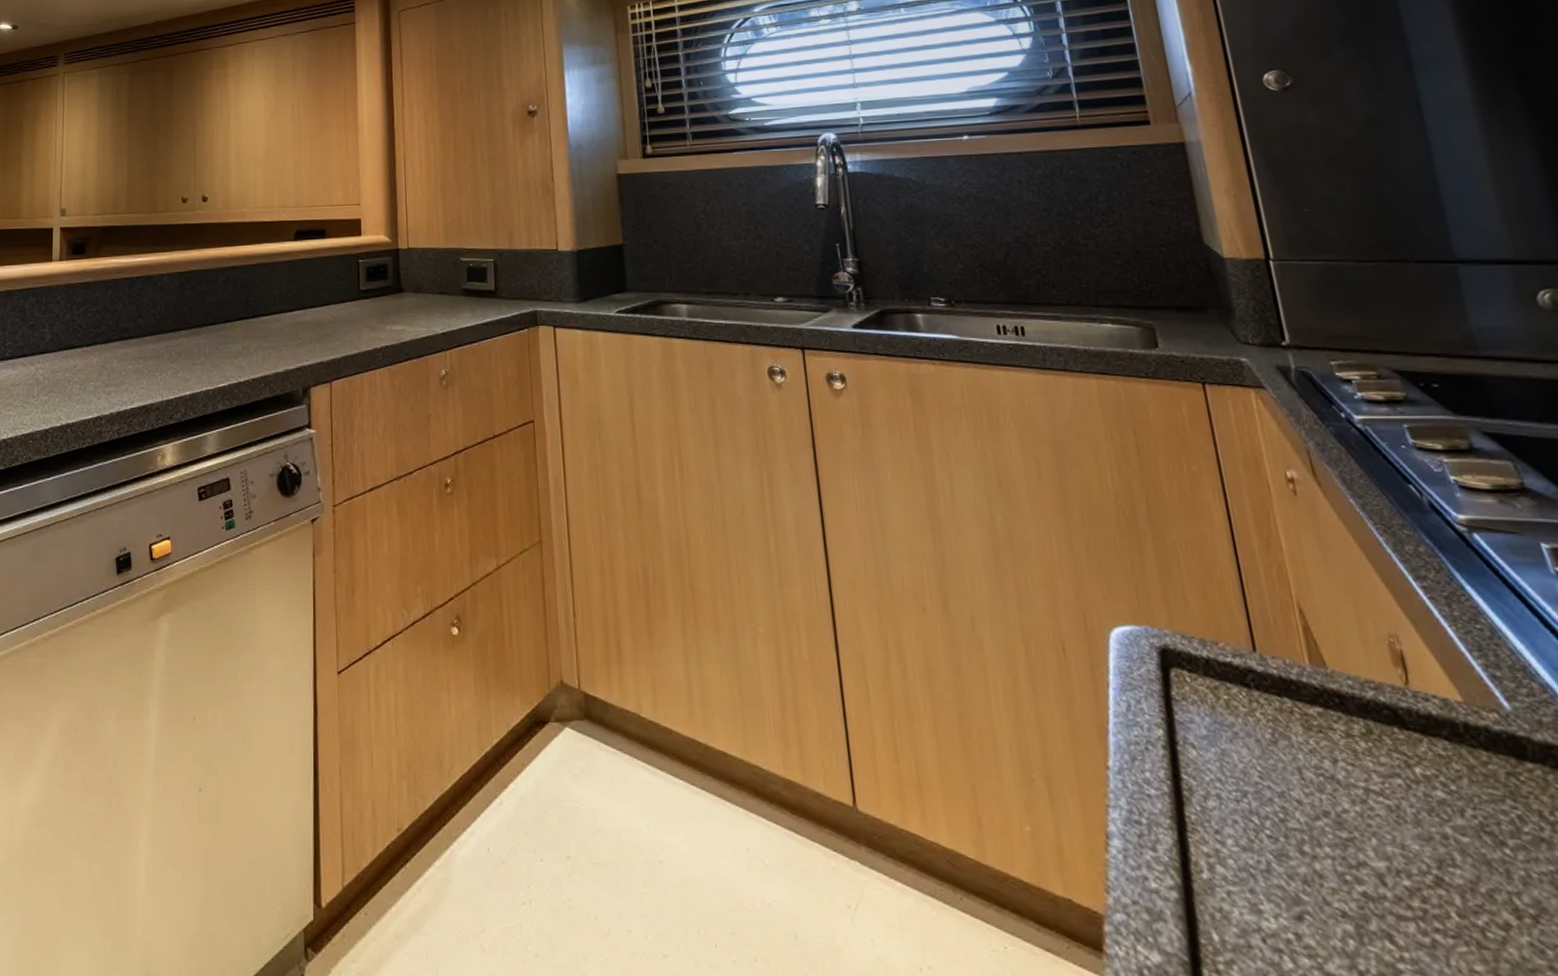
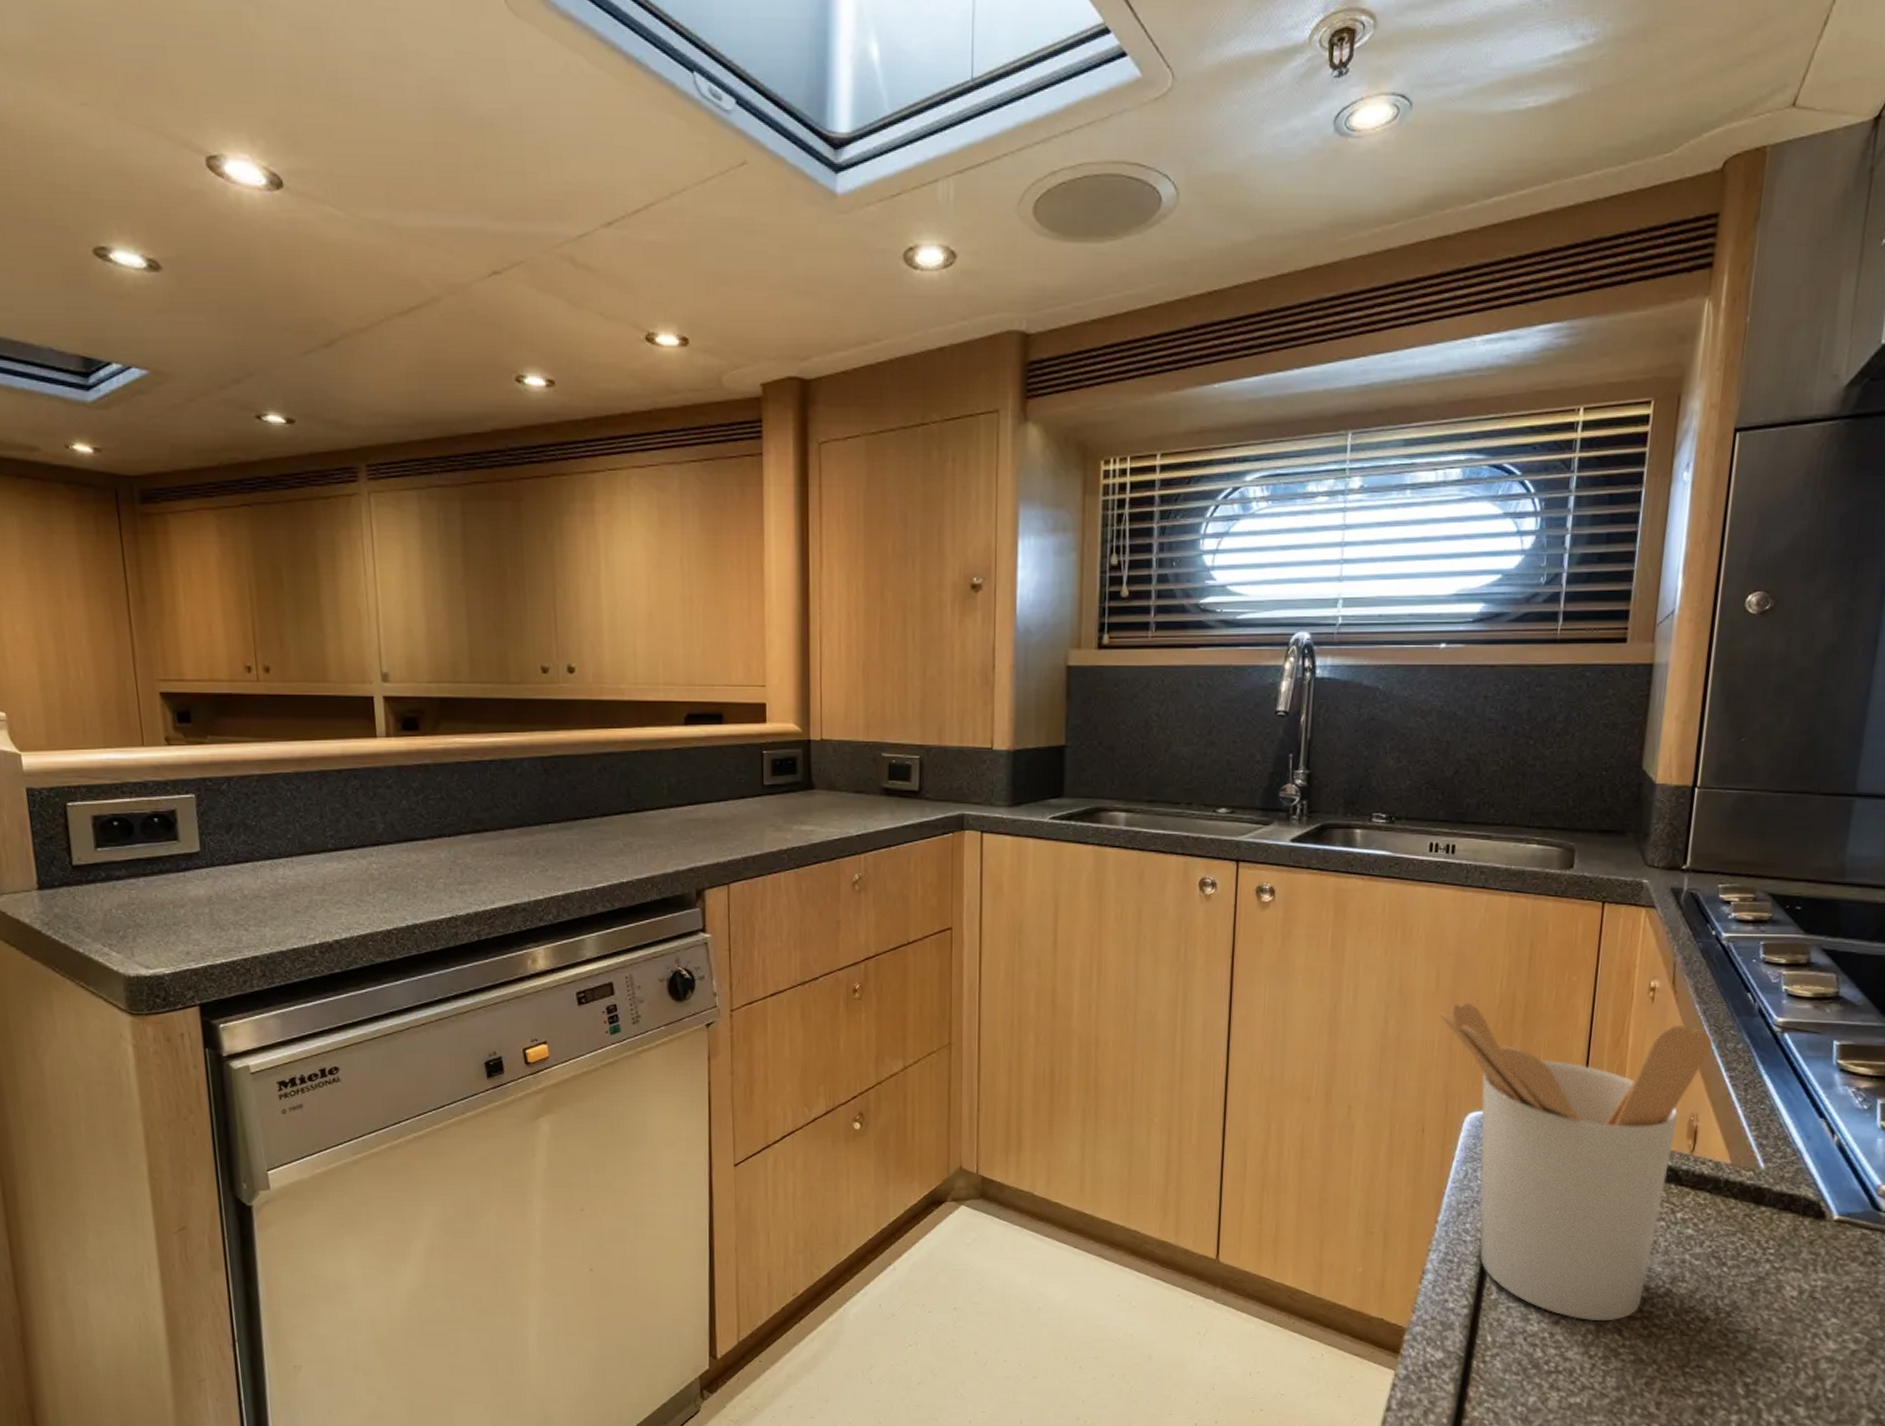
utensil holder: none [1051,498,1407,921] -> present [1440,1004,1712,1322]

